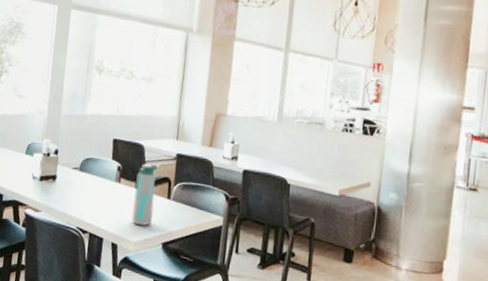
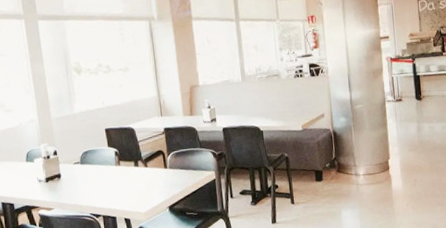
water bottle: present [132,164,160,226] -> none [133,142,155,197]

